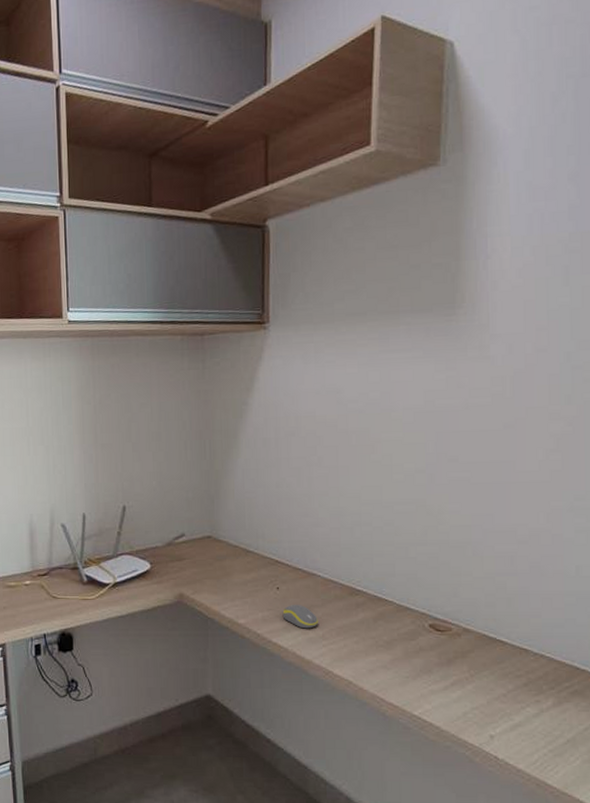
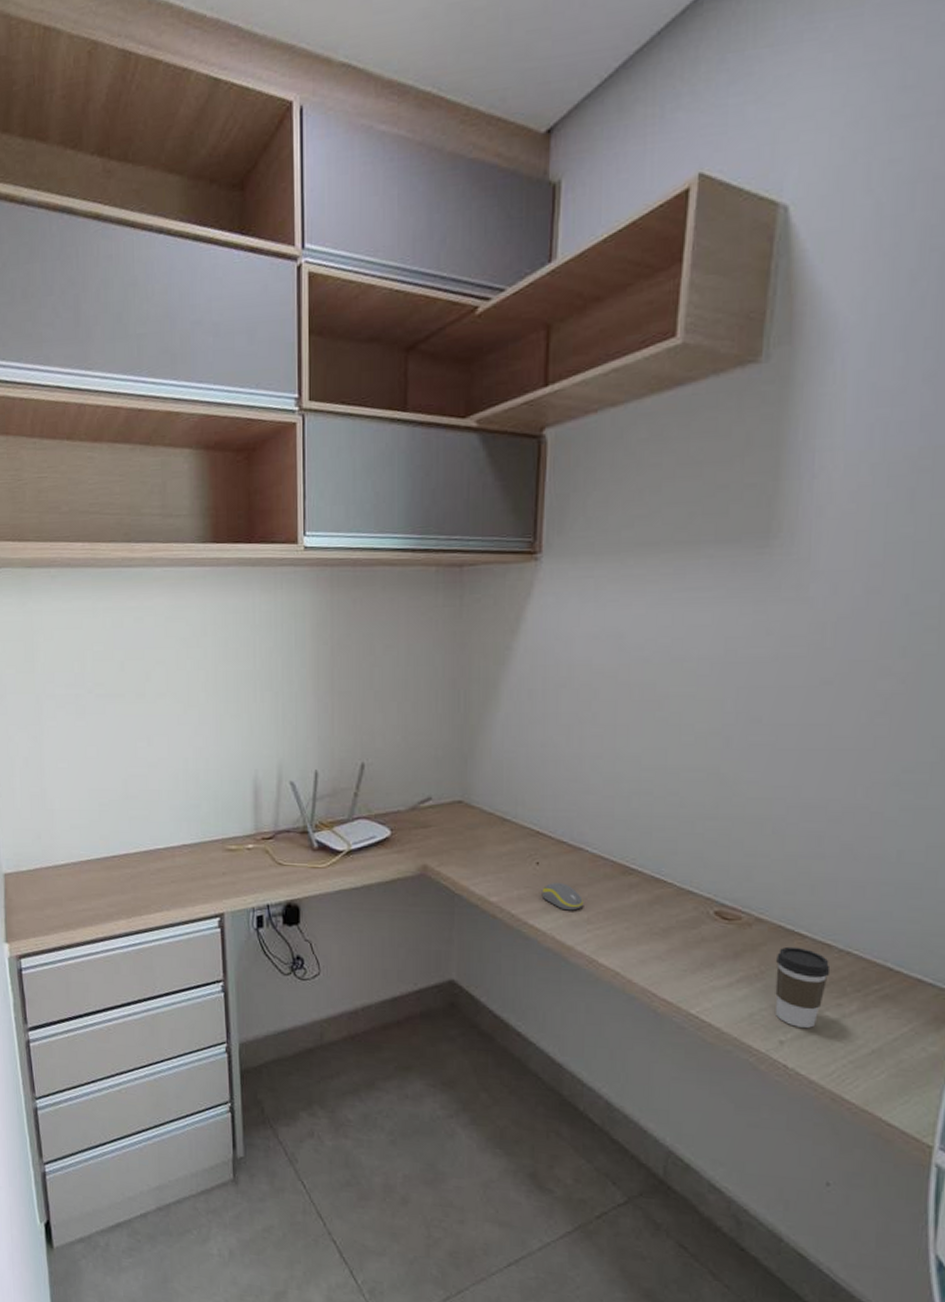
coffee cup: none [483,652,528,723] -> present [775,946,831,1028]

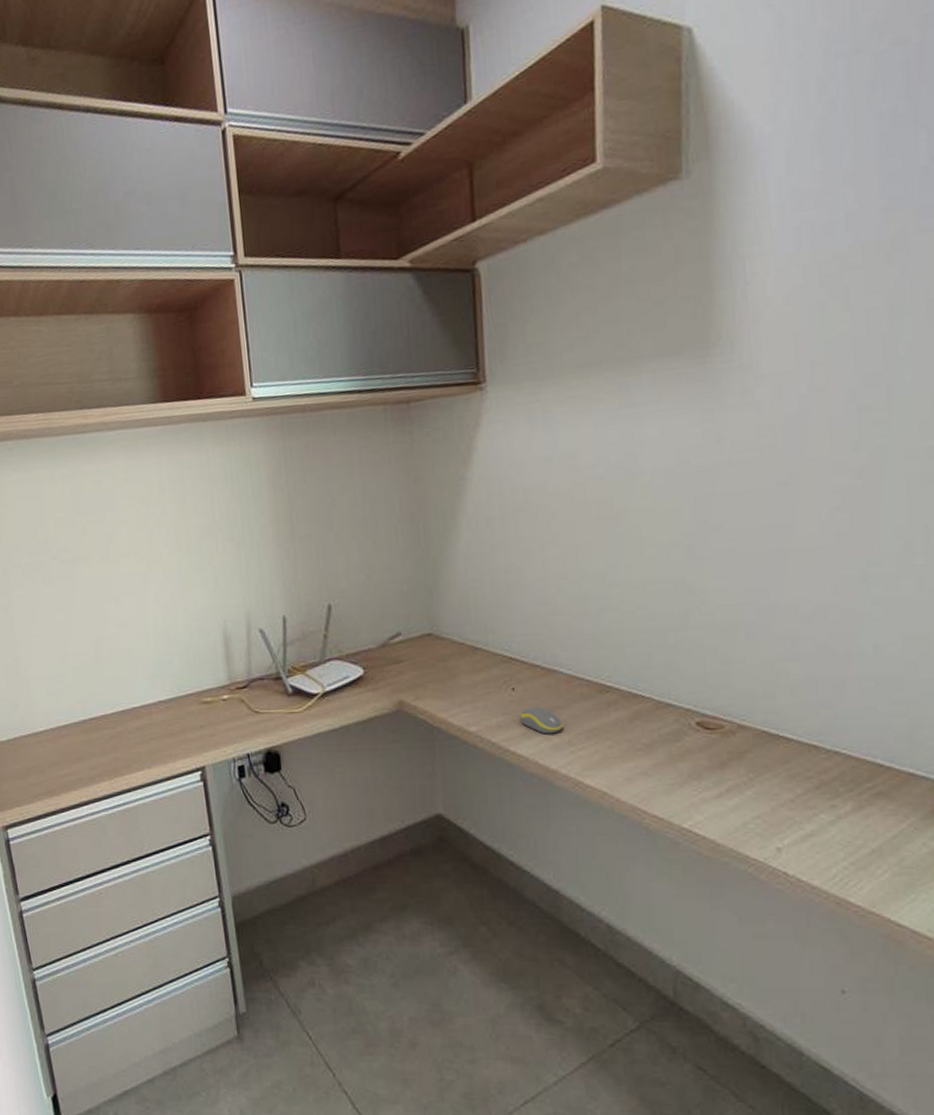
coffee cup: present [775,946,831,1028] -> none [764,751,821,832]

